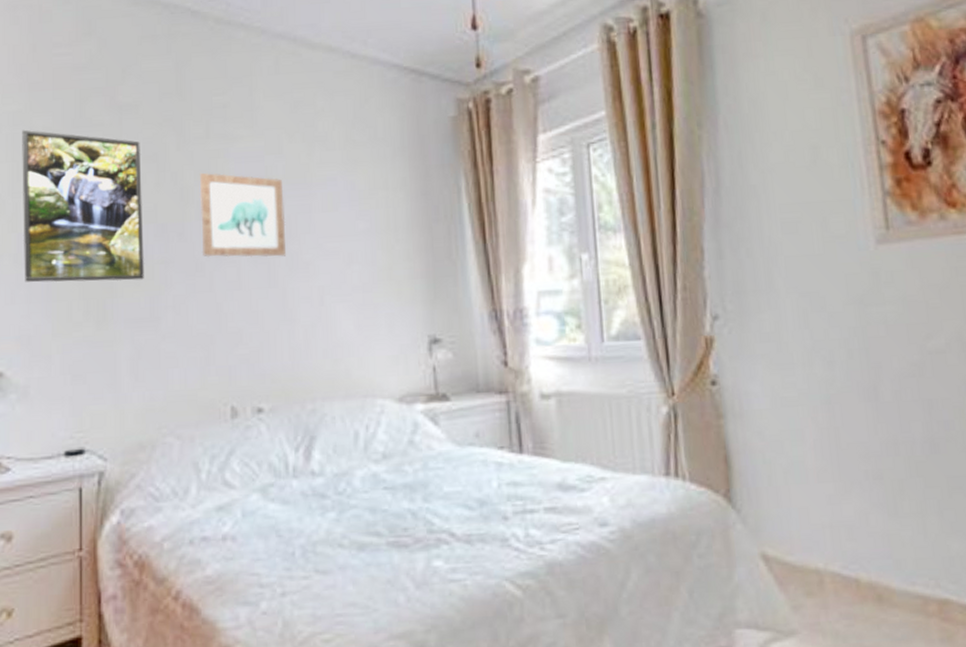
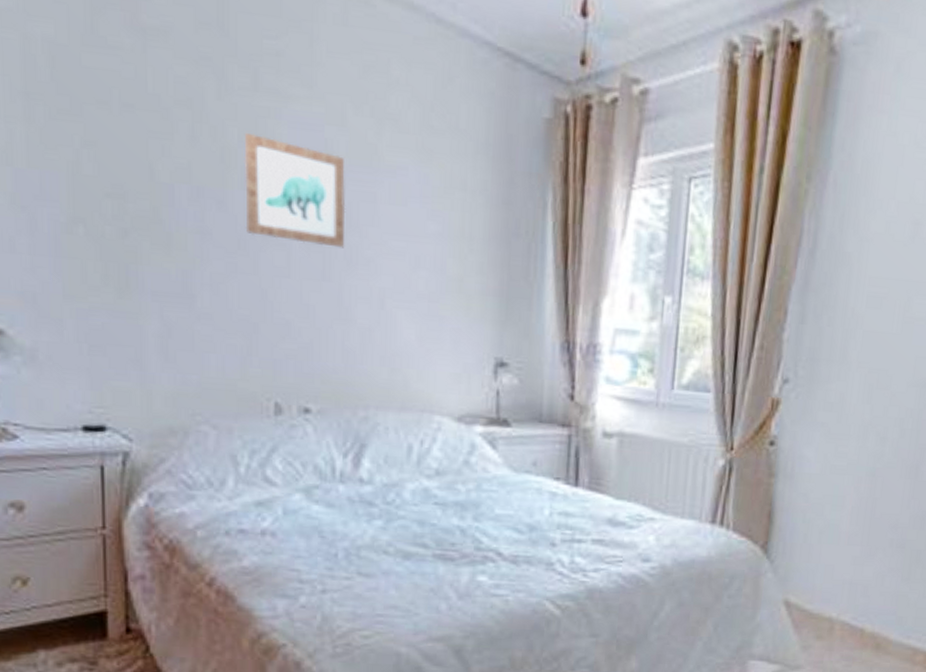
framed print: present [22,129,144,283] -> none [14,35,175,249]

